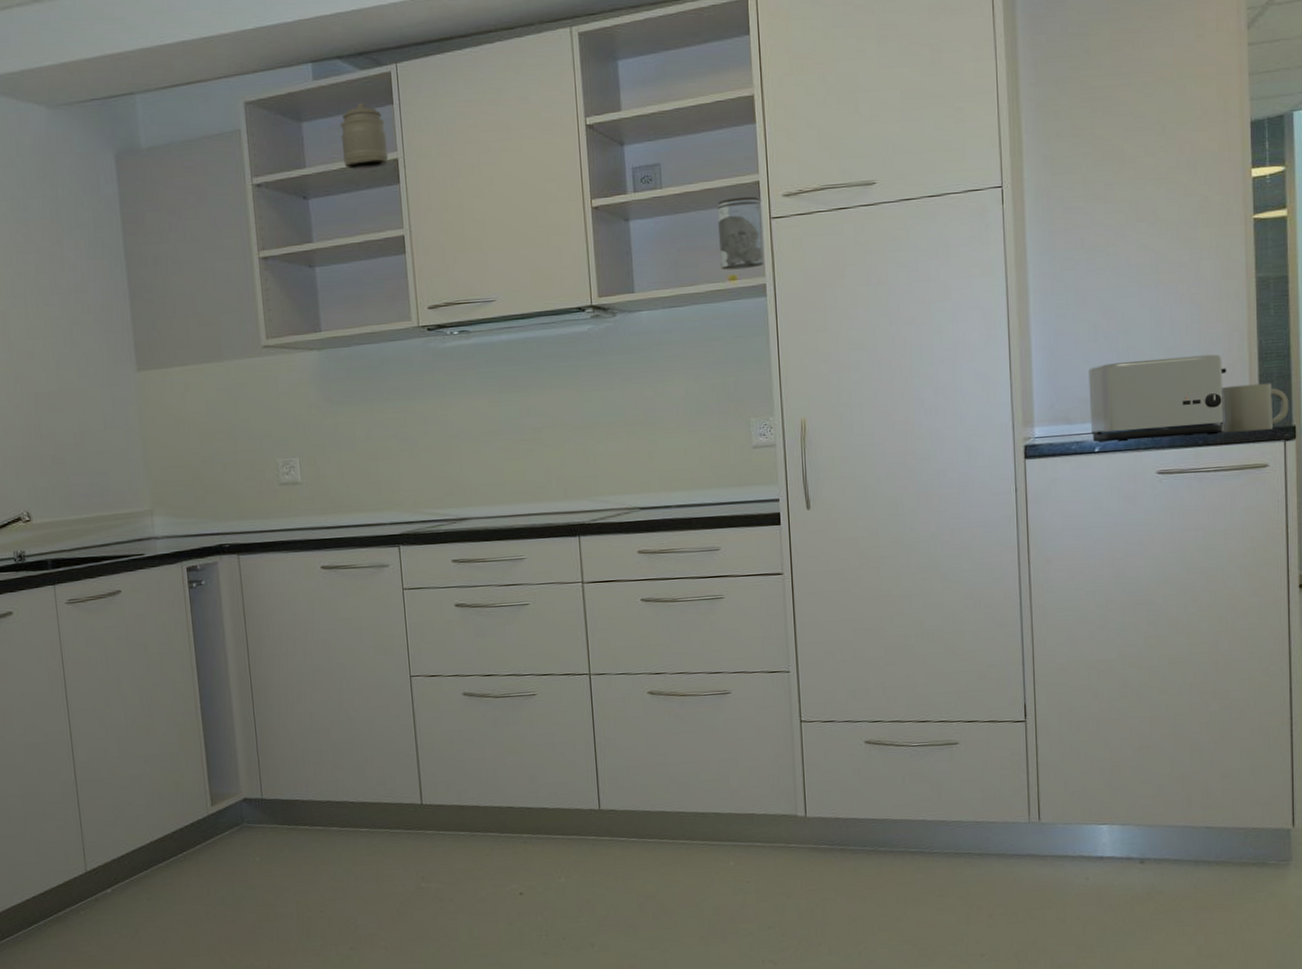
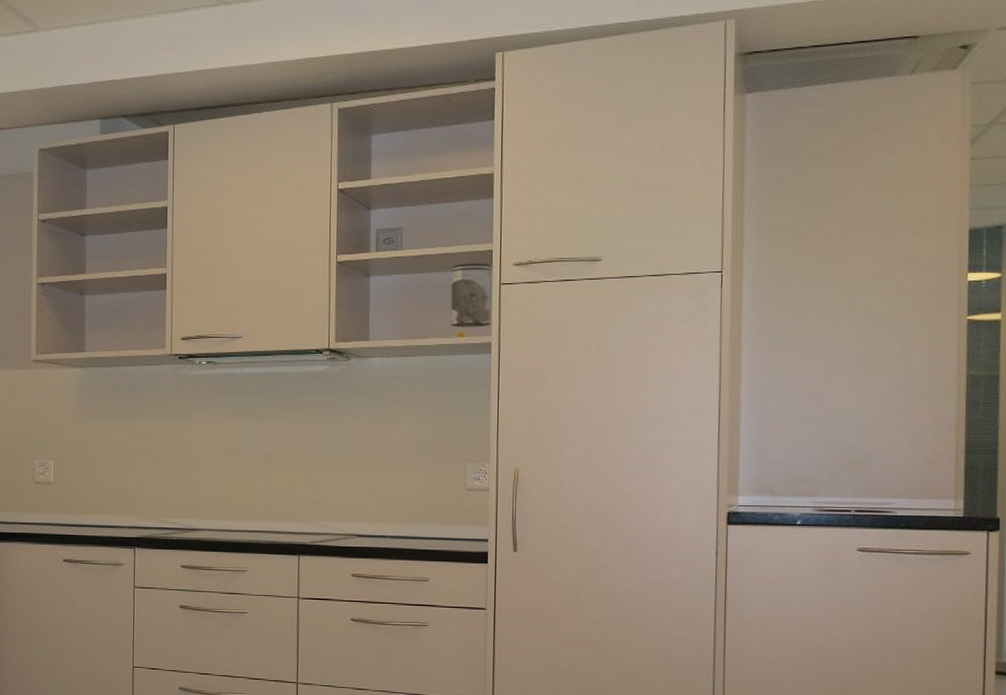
jar: present [339,102,389,170] -> none [119,156,160,214]
toaster: present [1088,354,1227,443] -> none [793,442,933,519]
mug: present [1221,383,1289,433] -> none [924,474,994,519]

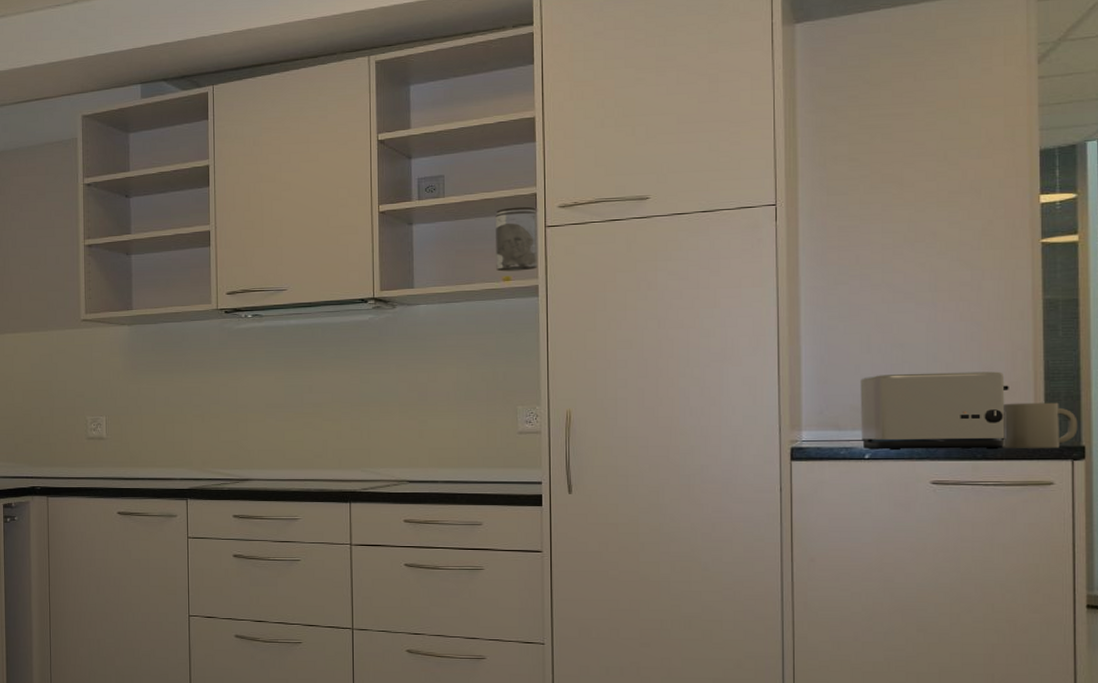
toaster: none [793,442,933,519] -> present [860,371,1009,451]
mug: none [924,474,994,519] -> present [1002,402,1078,448]

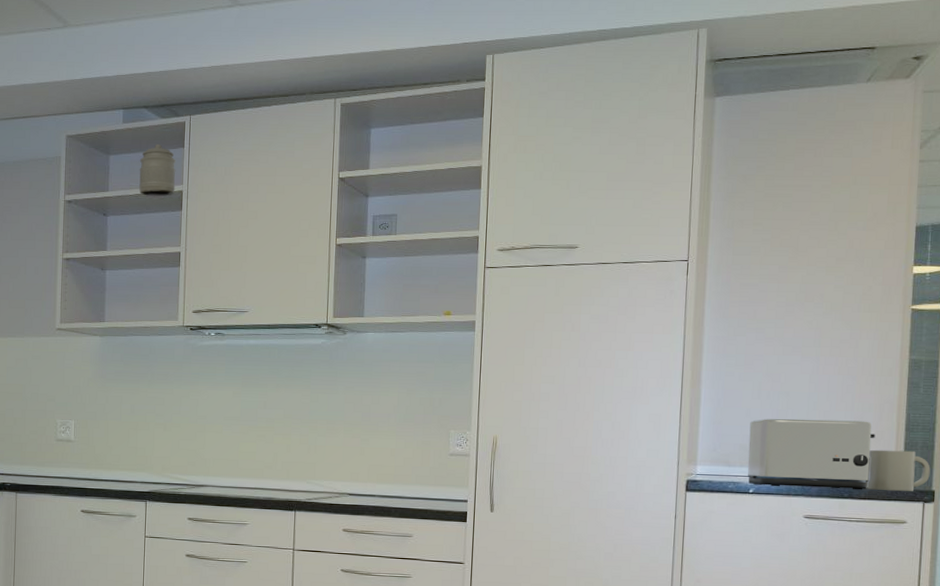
jar: none [161,117,201,174] -> present [139,143,177,197]
jar: present [494,206,537,272] -> none [439,248,478,307]

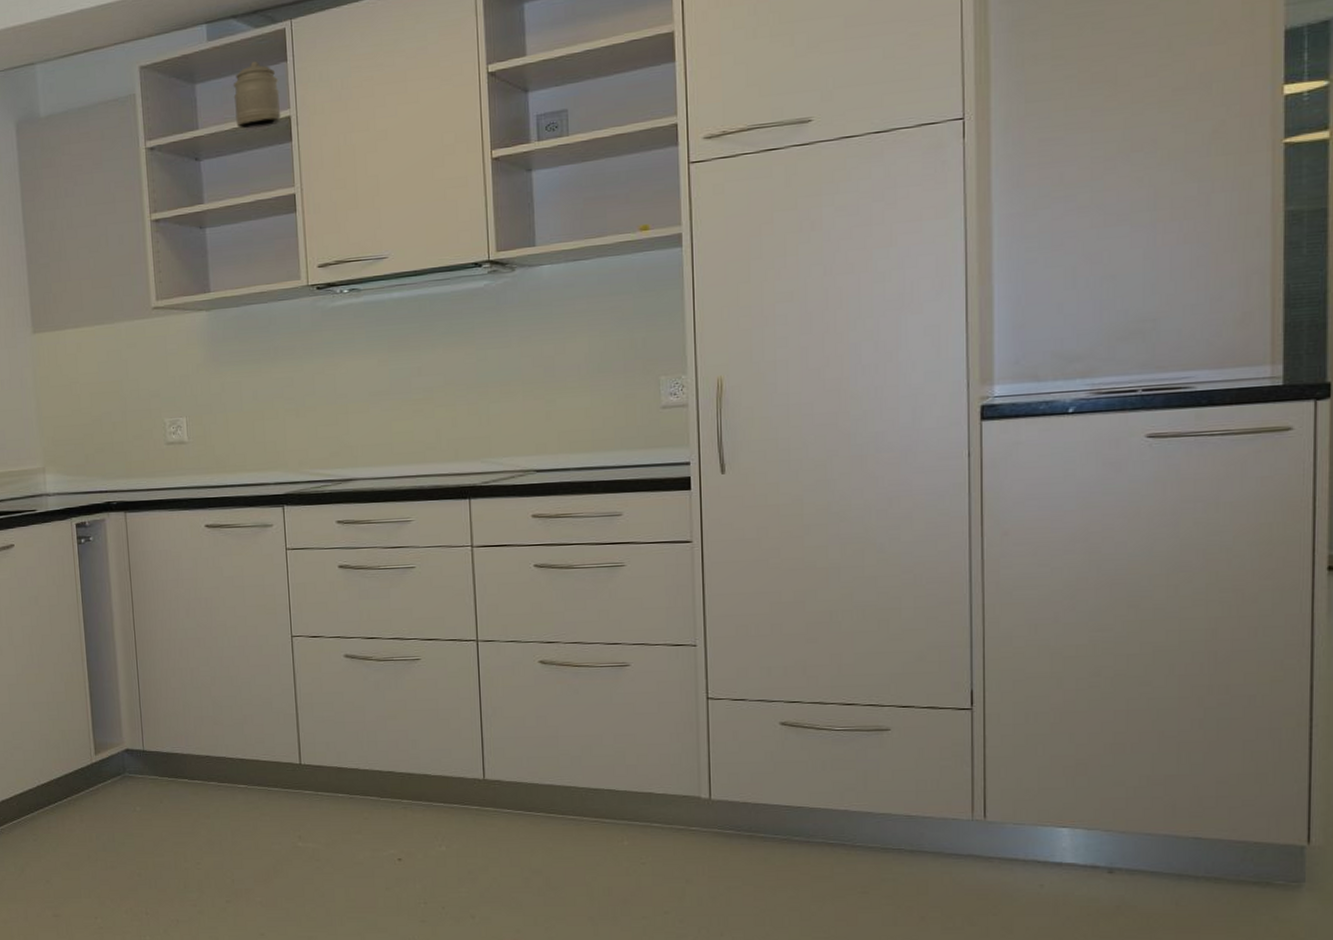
toaster: present [747,418,875,490] -> none [1063,301,1241,402]
mug: present [866,449,931,491] -> none [1232,333,1323,391]

